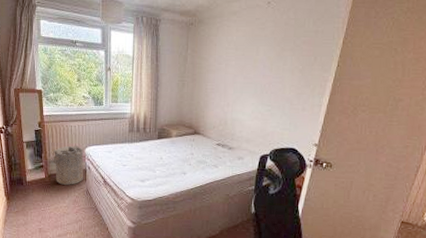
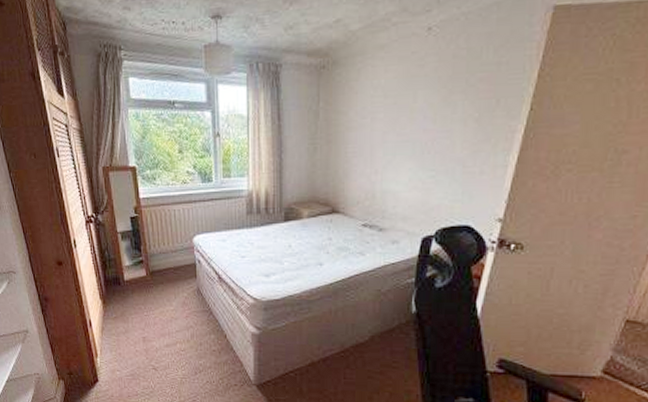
laundry hamper: present [52,145,84,185] -> none [153,233,192,284]

